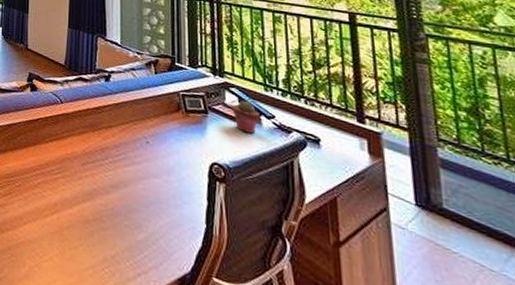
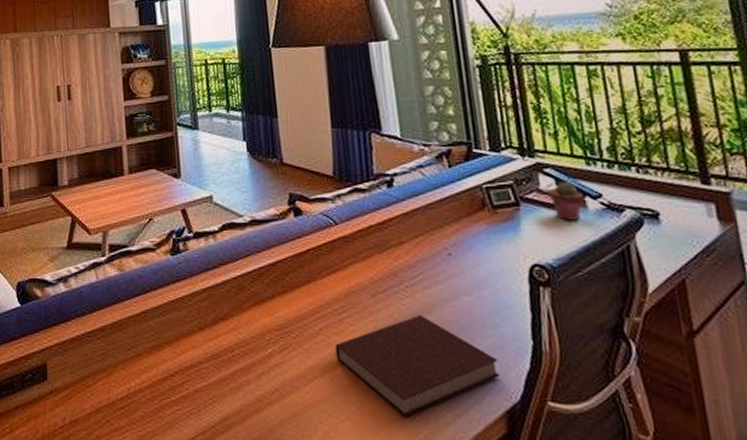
notebook: none [48,186,177,268] -> present [335,314,501,417]

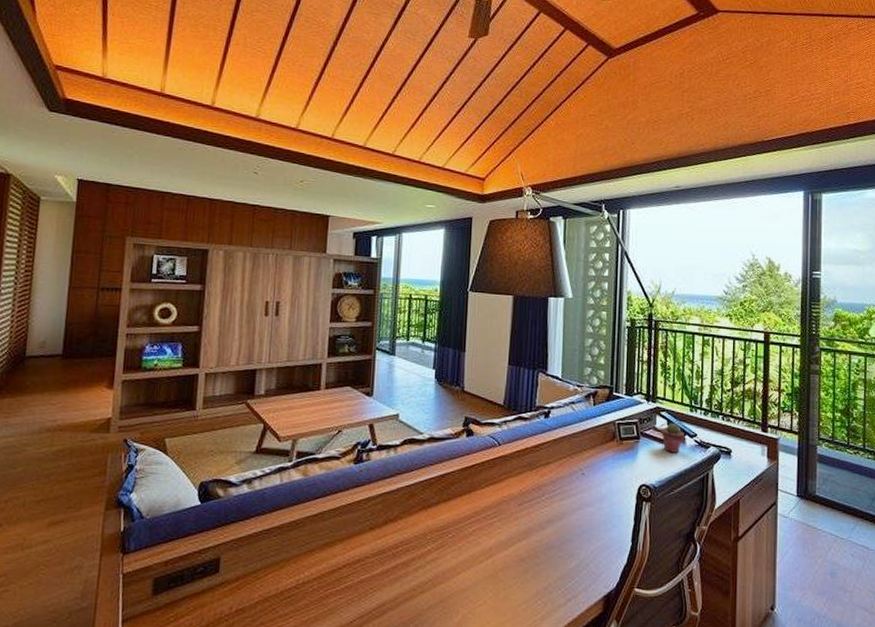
notebook: present [335,314,501,417] -> none [483,520,605,602]

